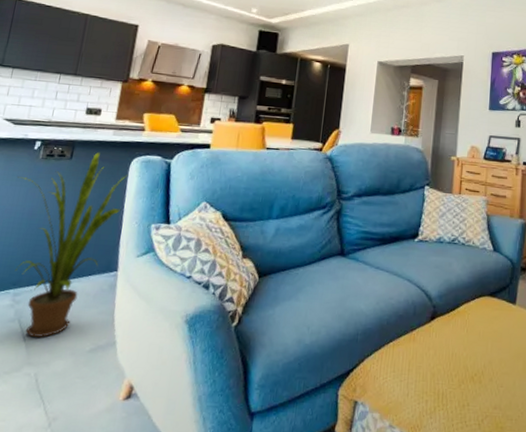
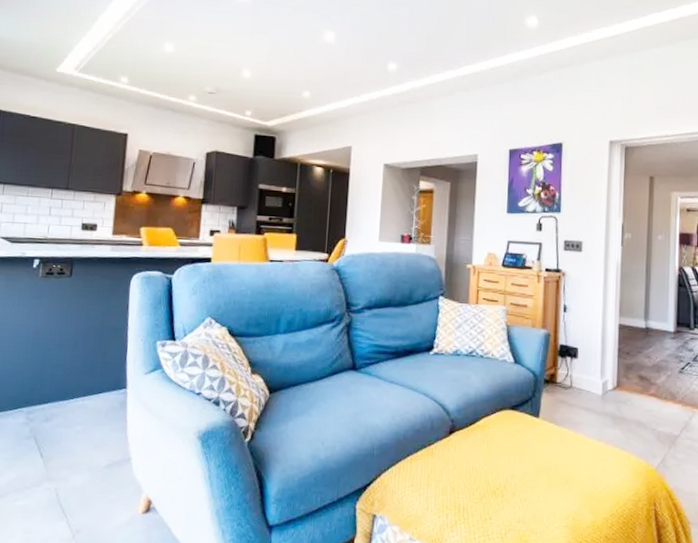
house plant: present [15,151,127,337] -> none [20,268,129,454]

